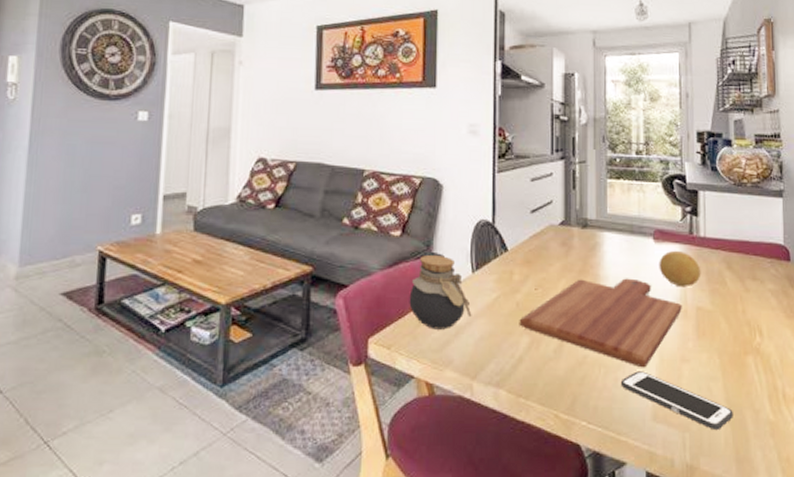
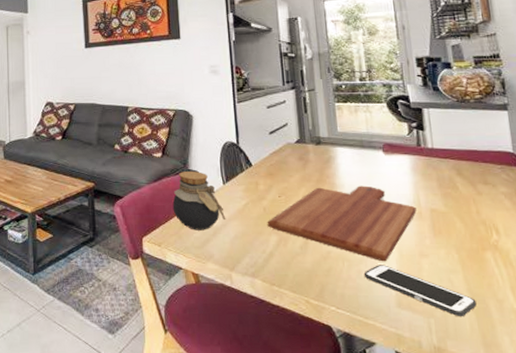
fruit: present [659,250,701,288] -> none [390,160,432,192]

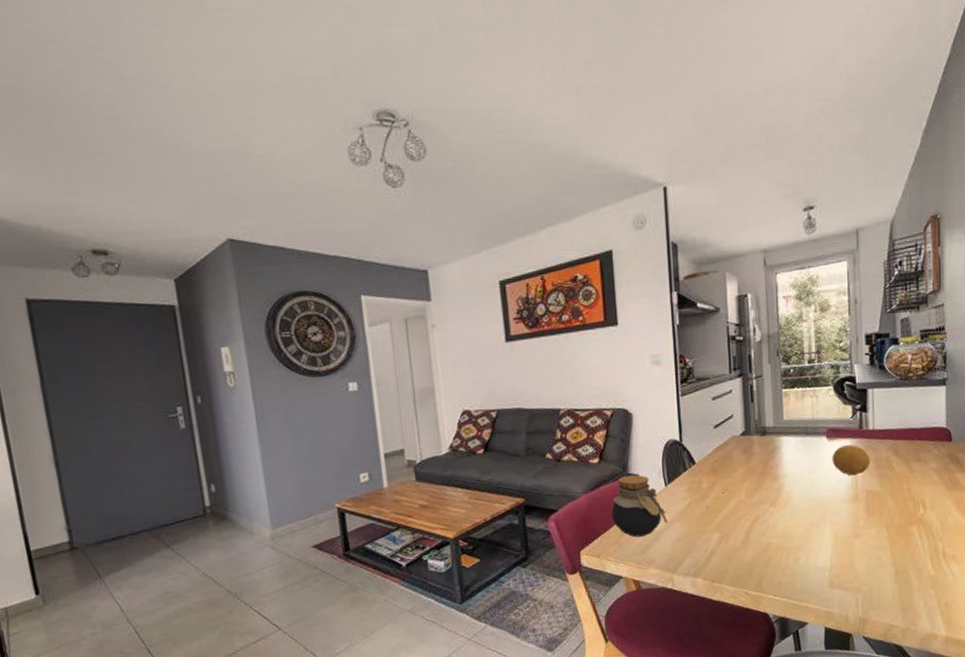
cutting board: present [267,185,417,262] -> none [709,473,854,547]
cell phone: present [363,265,477,317] -> none [800,549,899,589]
fruit: none [390,160,432,192] -> present [832,444,871,476]

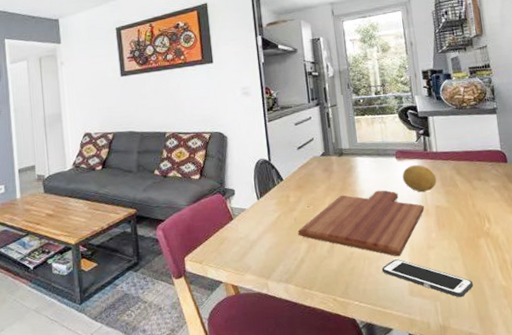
jar: present [611,474,668,537] -> none [211,189,261,246]
cutting board: none [709,473,854,547] -> present [298,190,424,257]
cell phone: none [800,549,899,589] -> present [381,259,473,298]

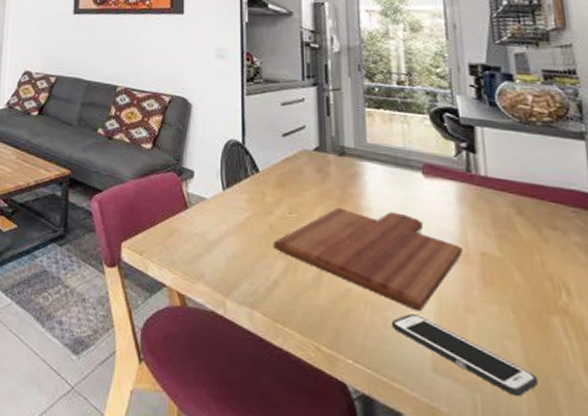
fruit: present [402,164,437,193] -> none [430,187,485,230]

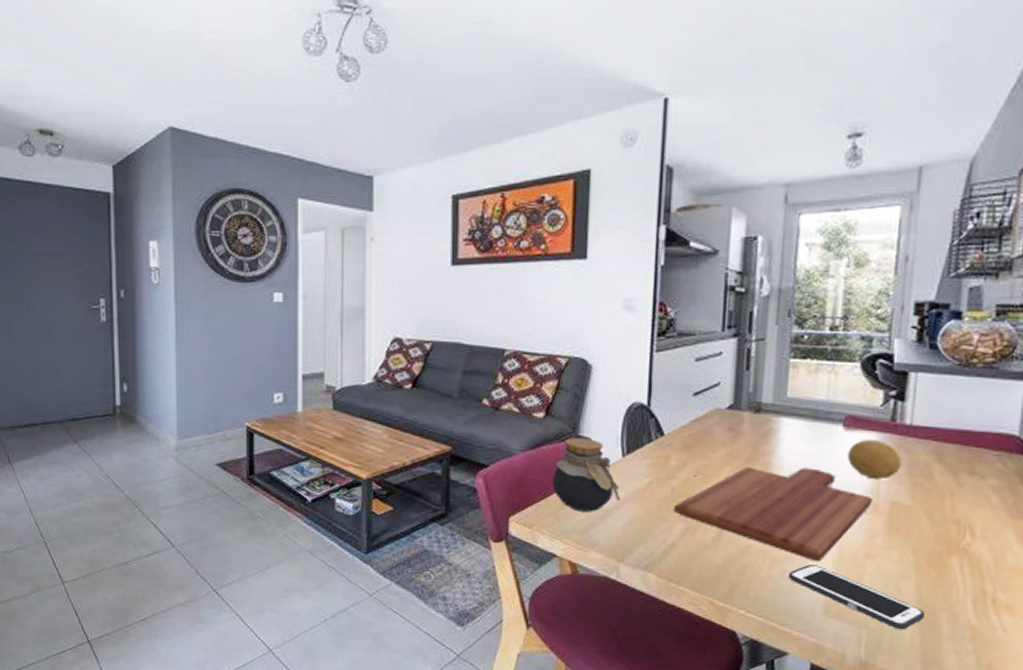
jar: none [160,169,223,243] -> present [552,437,621,512]
fruit: none [430,187,485,230] -> present [847,438,902,480]

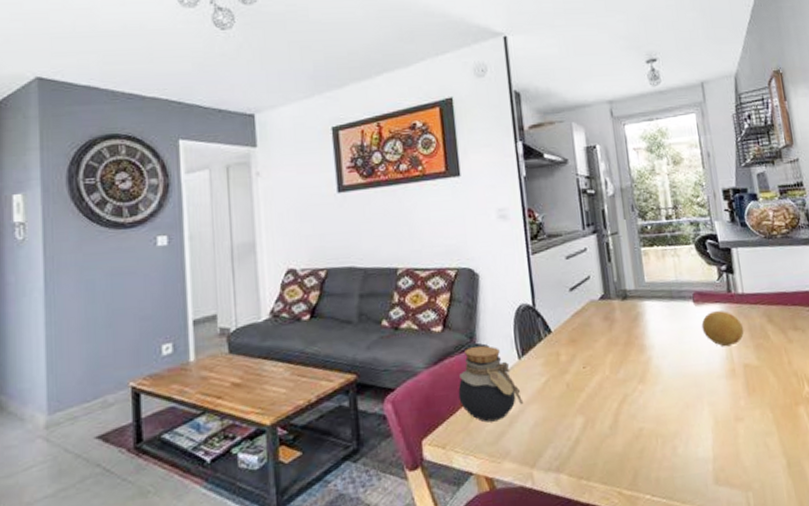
cutting board: present [673,467,873,562] -> none [571,344,730,433]
cell phone: present [788,564,925,630] -> none [679,436,793,486]

